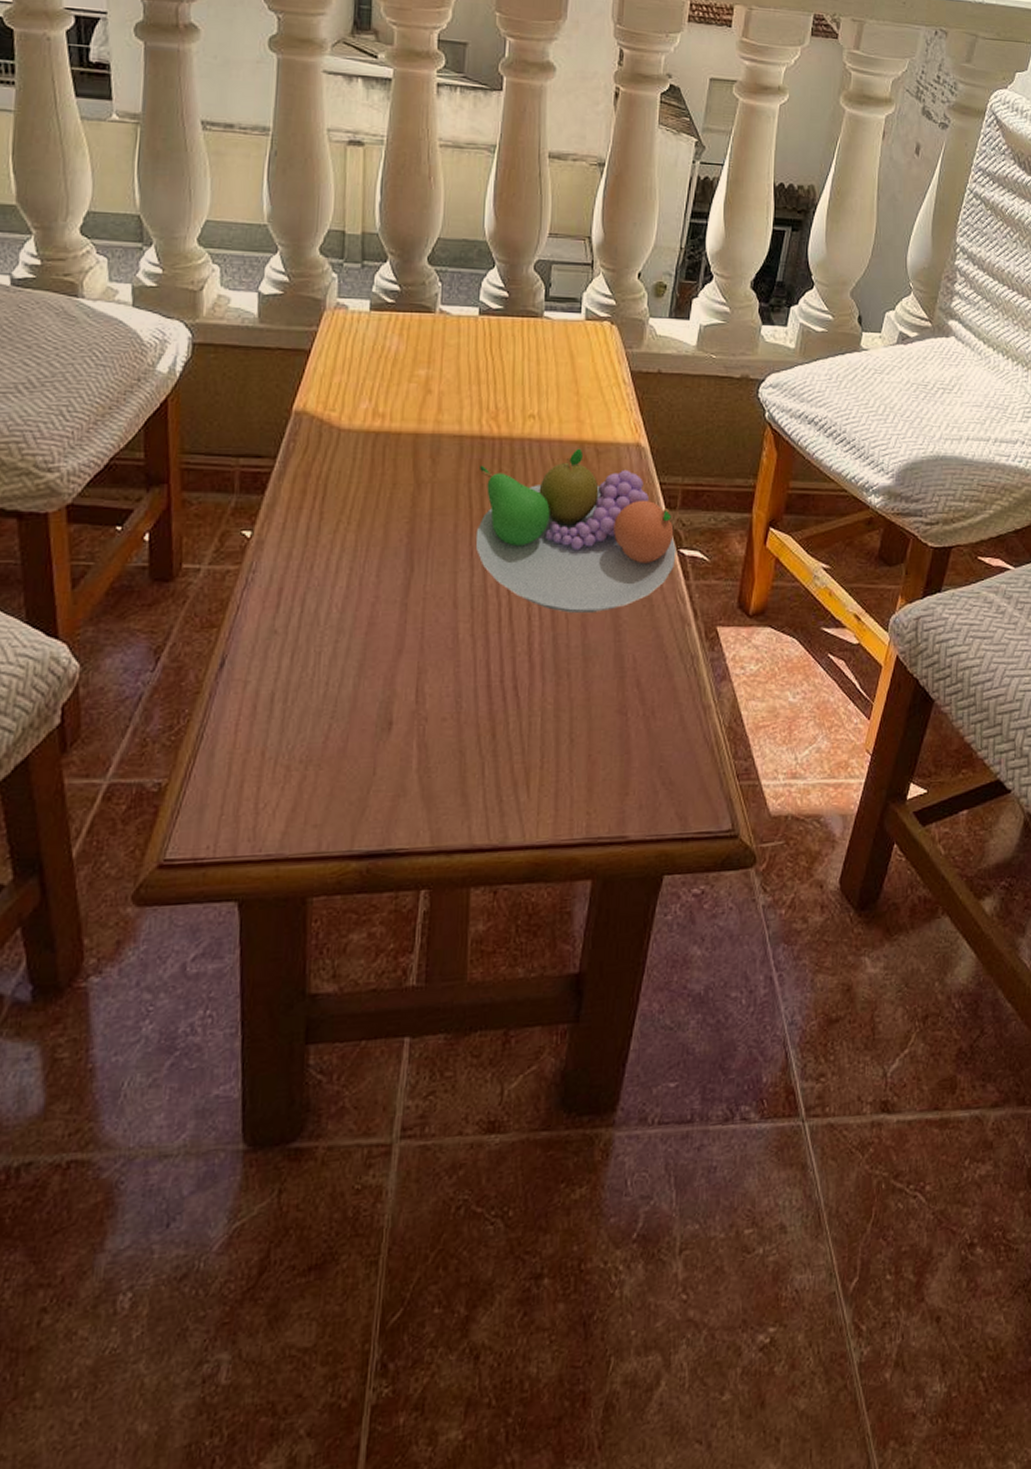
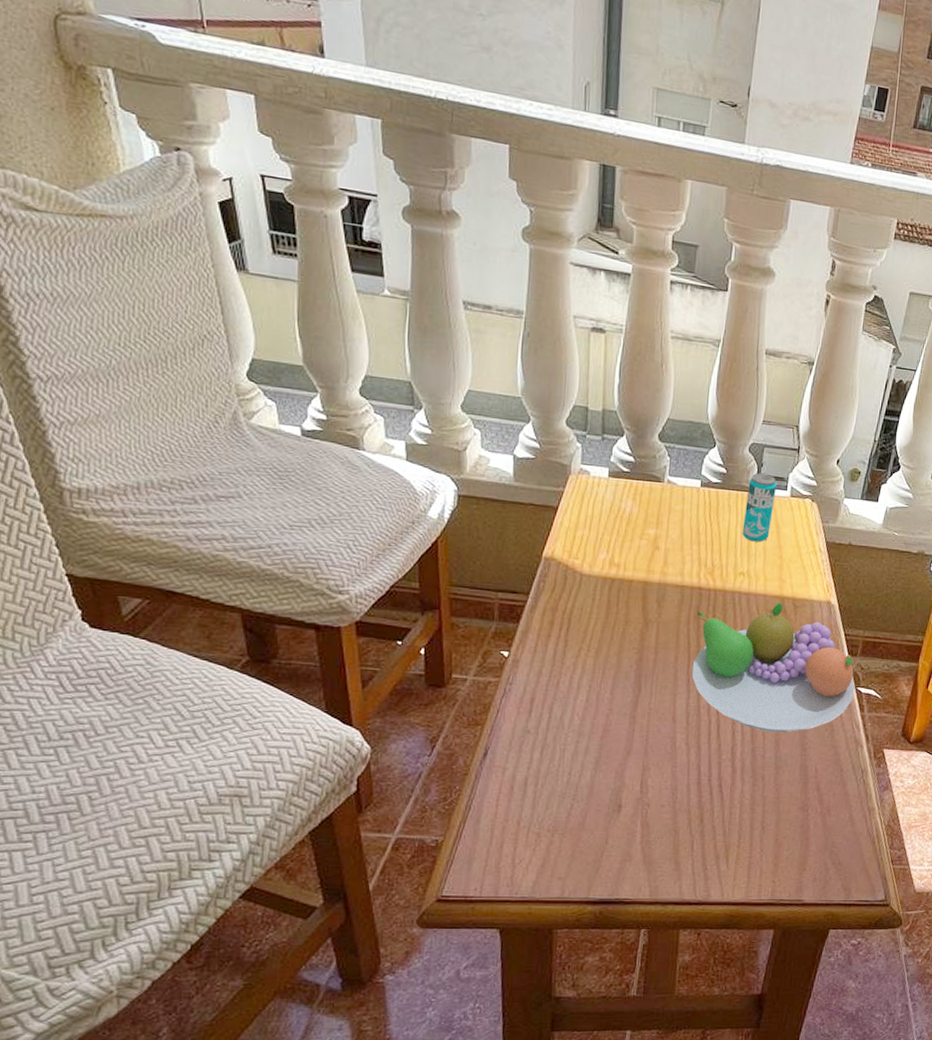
beverage can: none [530,294,568,377] -> present [742,472,777,542]

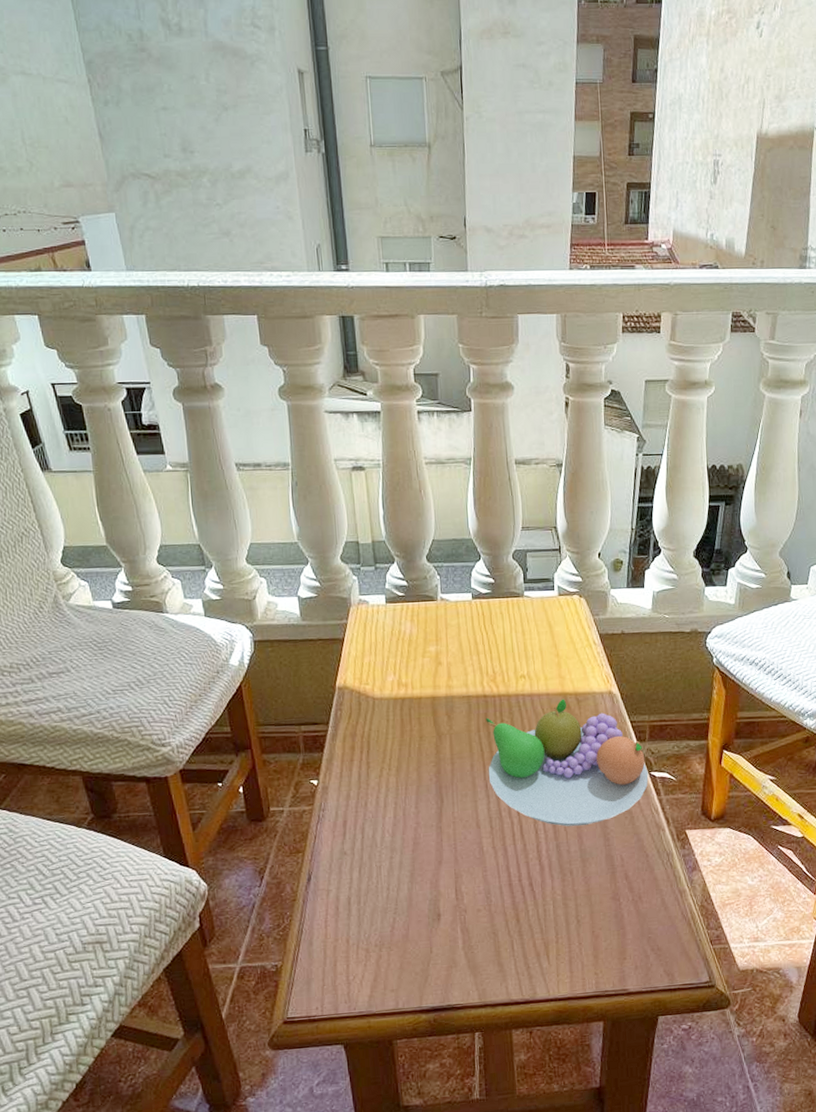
beverage can: present [742,472,777,542] -> none [516,577,544,644]

